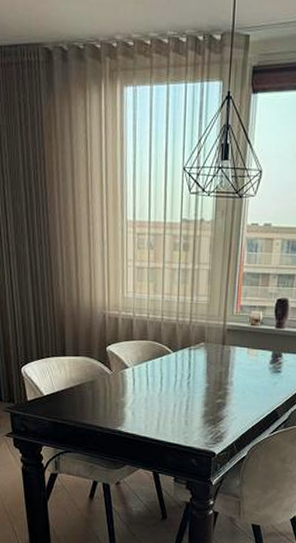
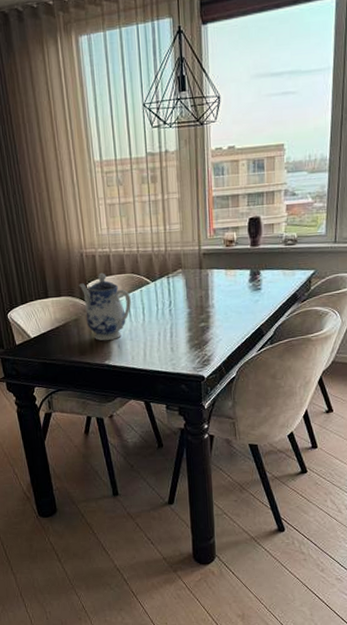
teapot: none [98,337,151,407] -> present [79,273,132,341]

